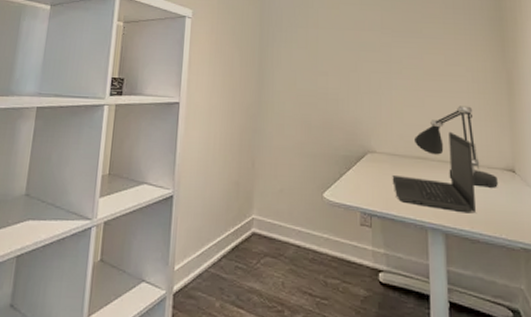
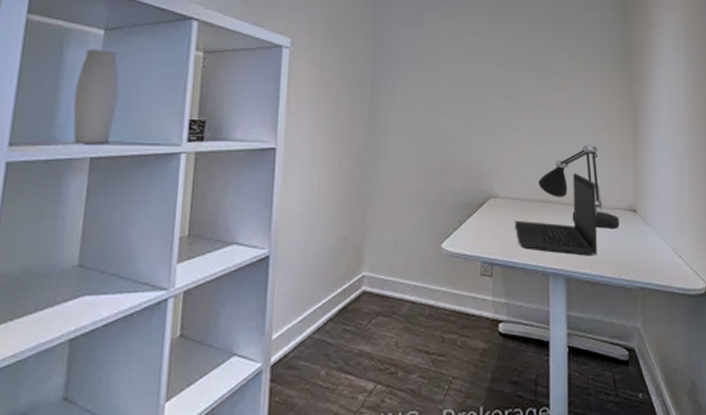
vase: none [25,20,60,97] -> present [73,49,120,145]

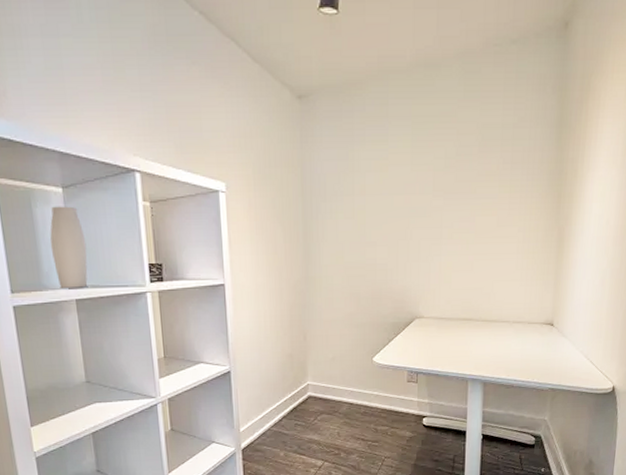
laptop: present [515,172,597,256] -> none [438,292,516,364]
desk lamp: present [539,145,619,229] -> none [461,267,536,341]

